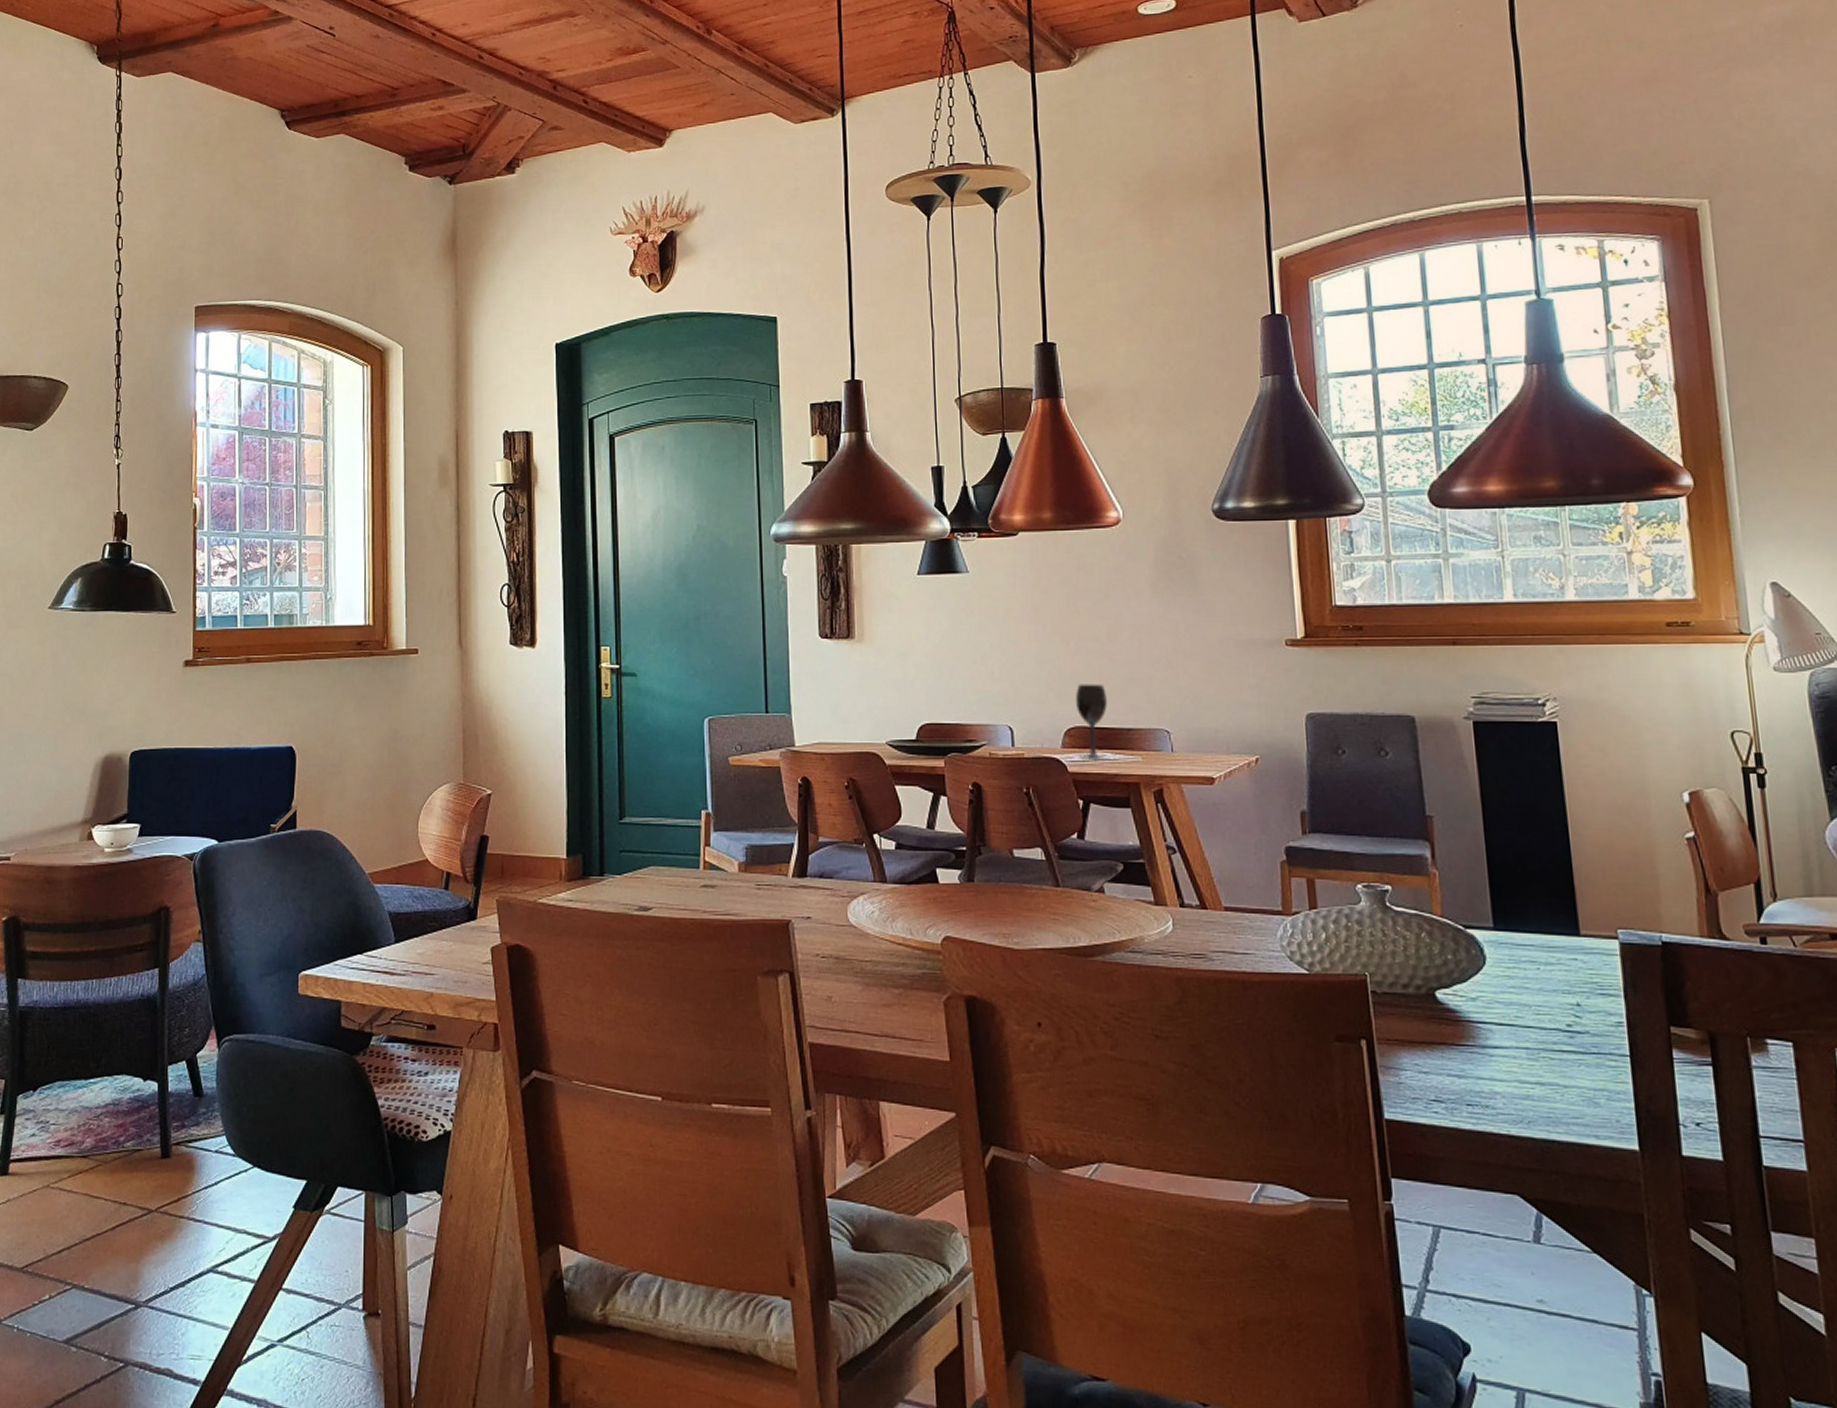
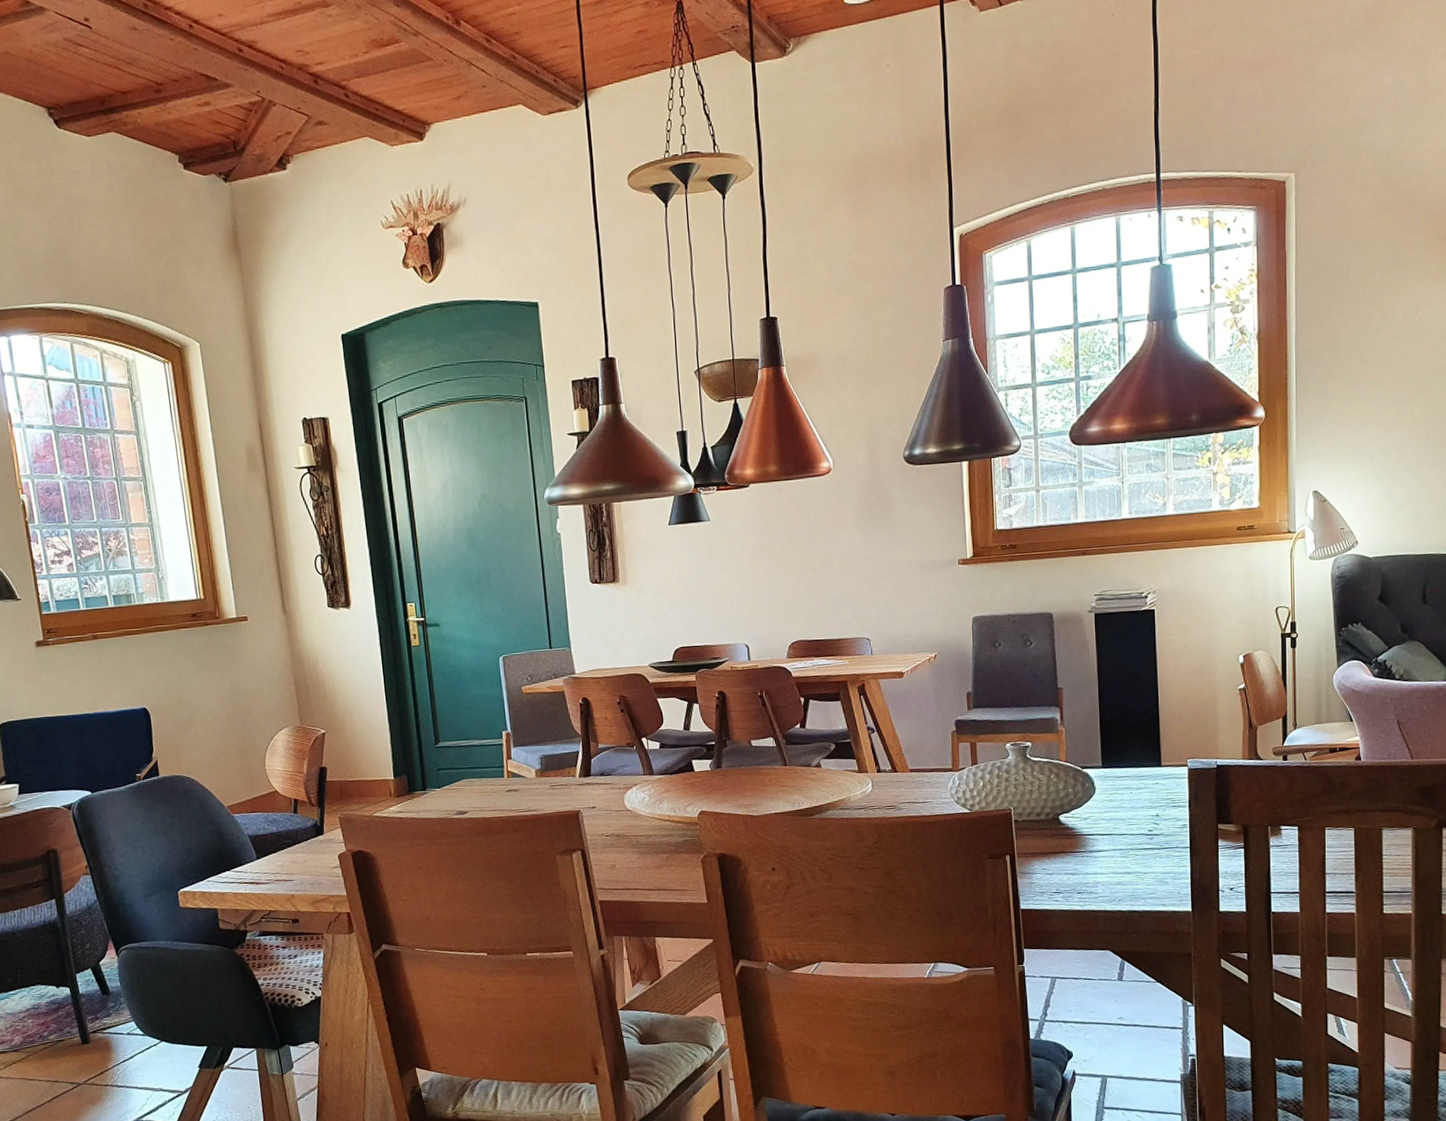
wine glass: present [1075,684,1108,761] -> none [796,605,823,667]

